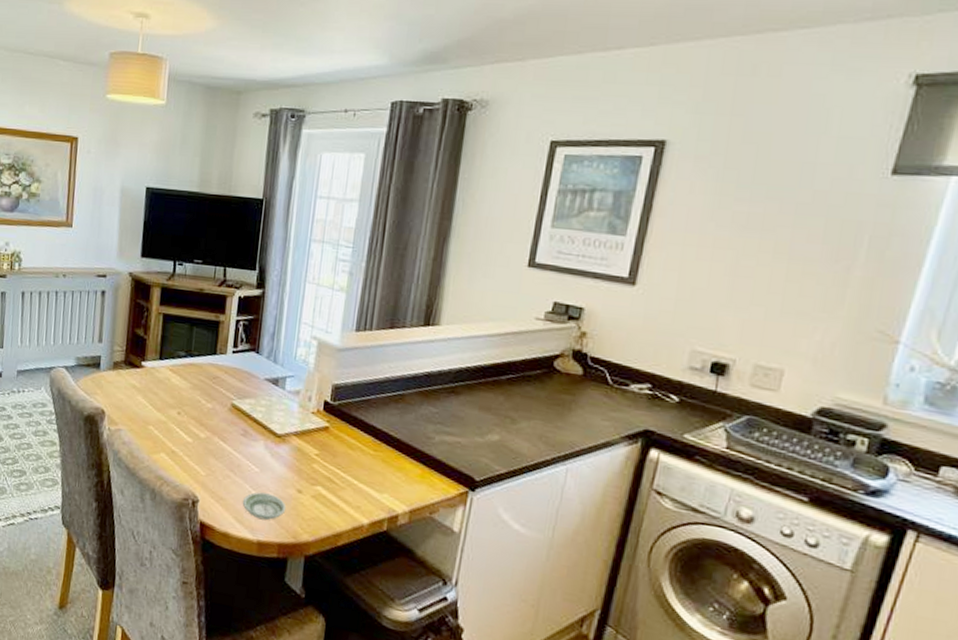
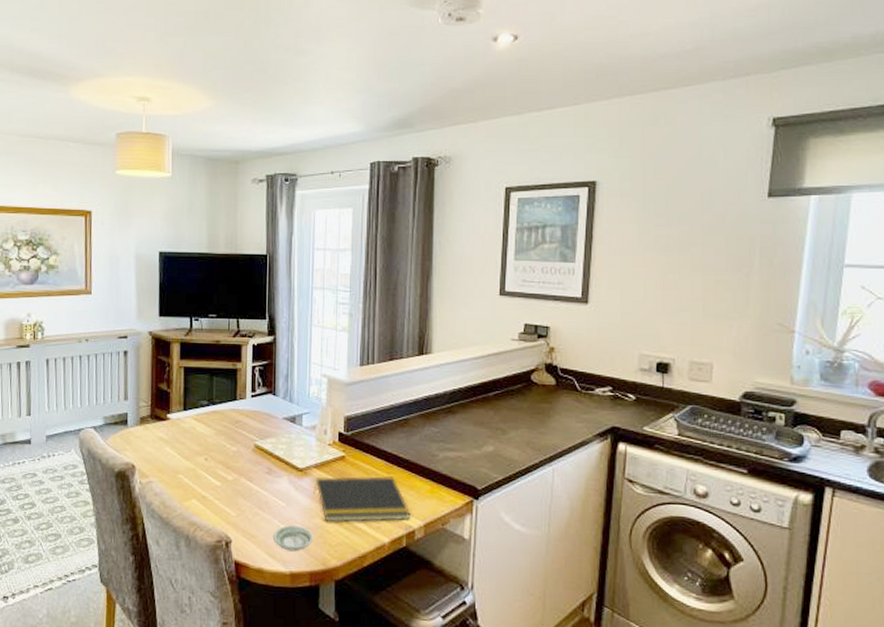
notepad: none [290,446,396,504] -> present [313,476,411,523]

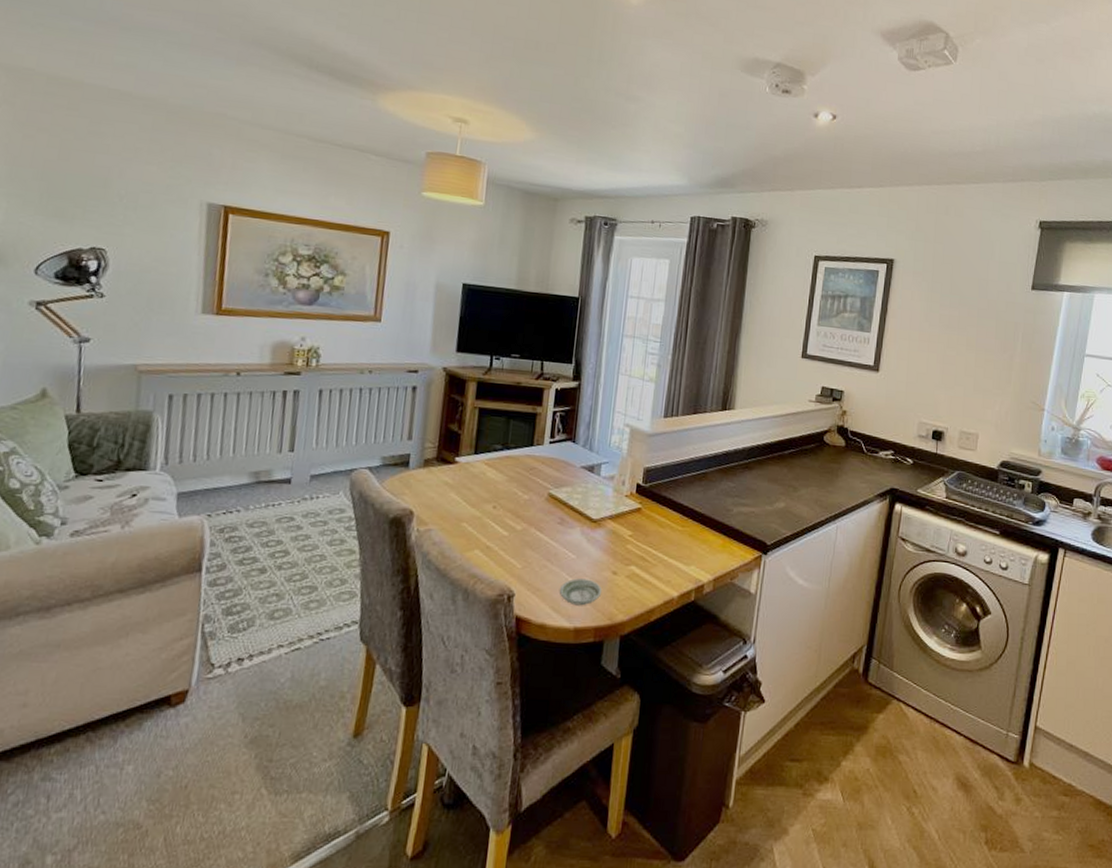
notepad: present [313,476,411,523] -> none [606,529,702,576]

